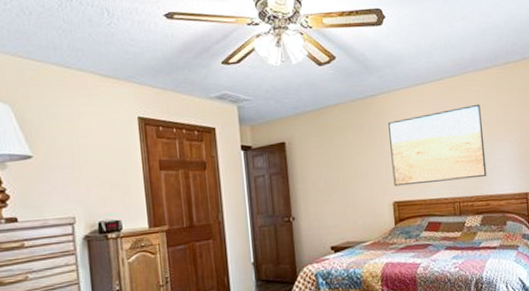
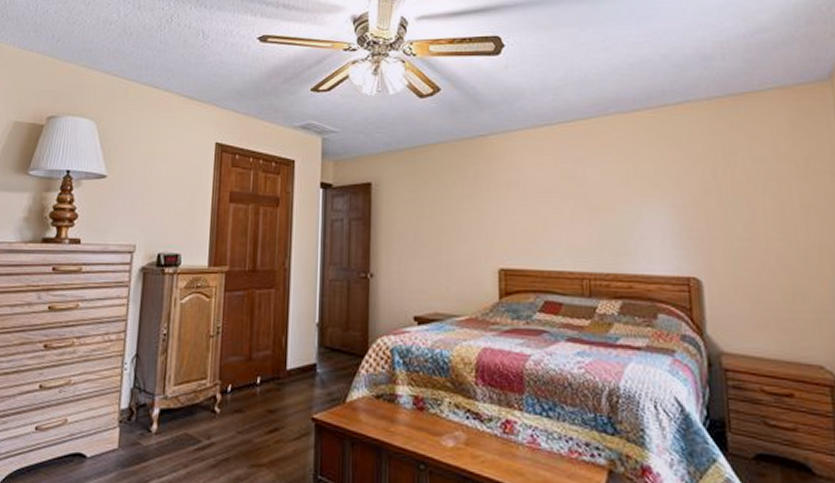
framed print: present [388,104,487,187] -> none [500,154,631,250]

